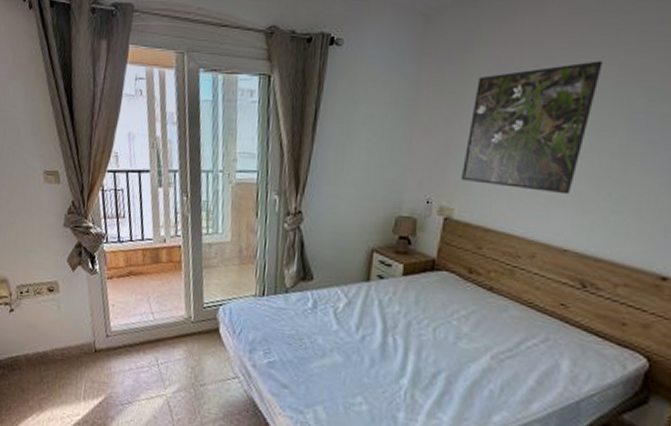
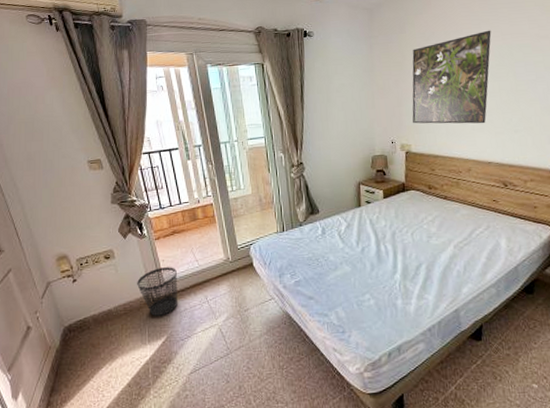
wastebasket: none [79,313,127,371] -> present [137,267,177,316]

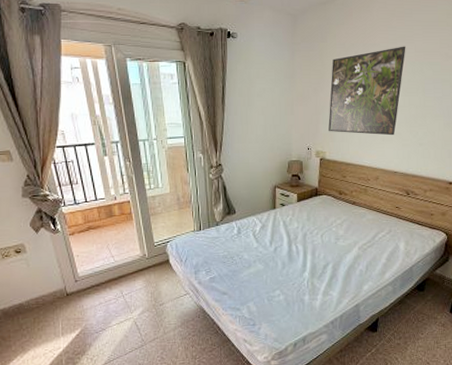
wastebasket: present [137,267,177,316] -> none [50,262,92,310]

